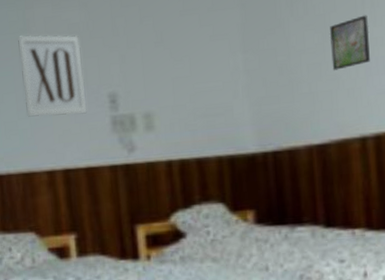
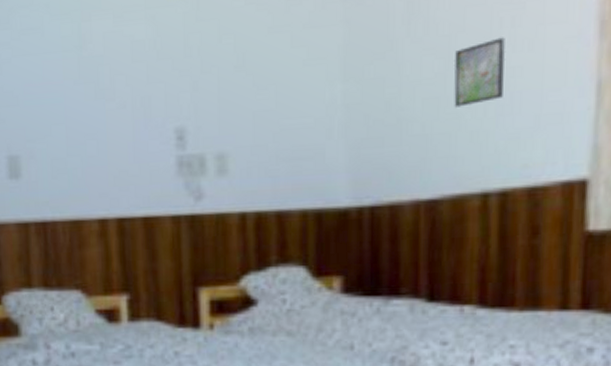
wall art: present [17,35,87,117] -> none [70,53,149,154]

